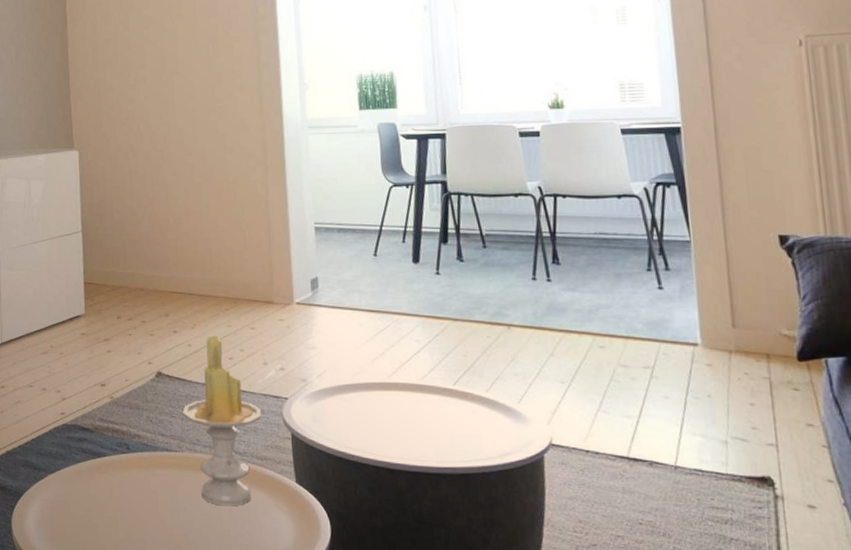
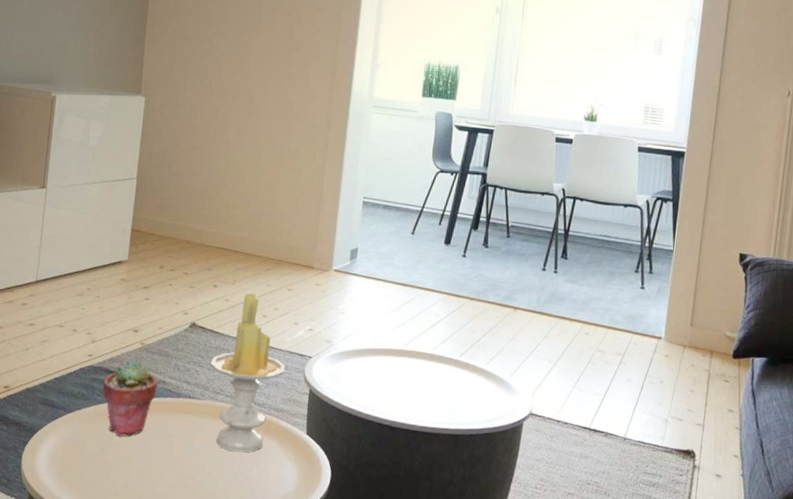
potted succulent: none [78,415,133,495] -> present [102,359,158,436]

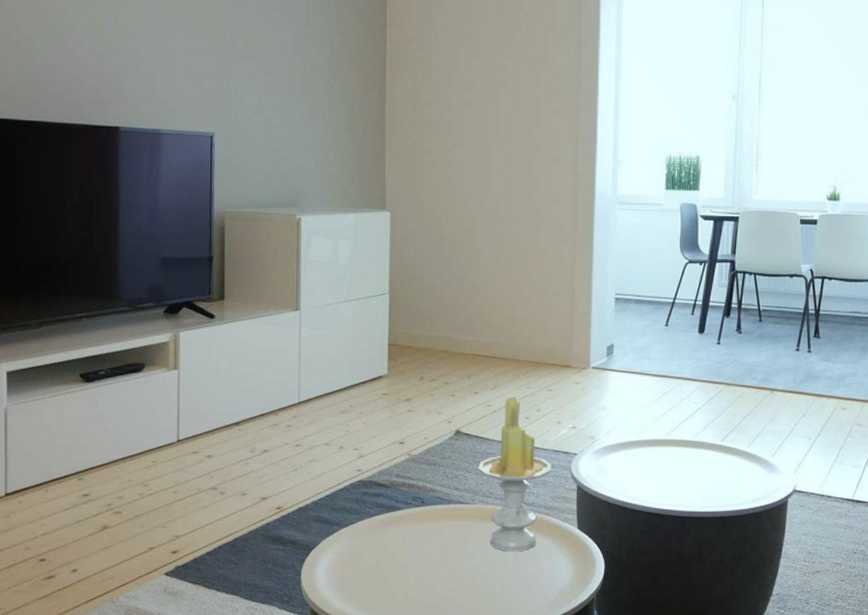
potted succulent: present [102,359,158,436] -> none [374,471,427,546]

